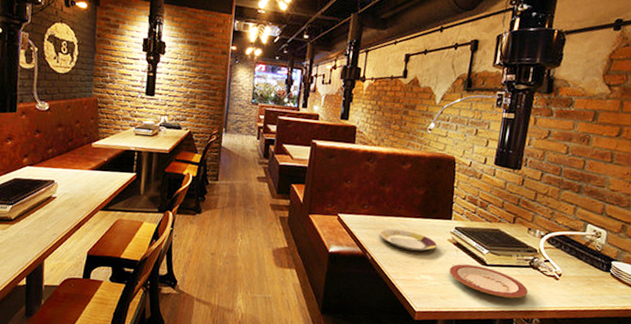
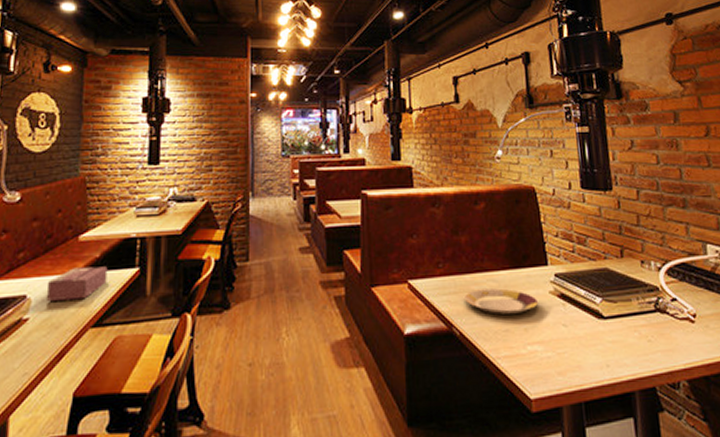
tissue box: none [68,166,113,190] -> present [46,266,108,301]
plate: present [449,264,529,299] -> none [560,320,664,359]

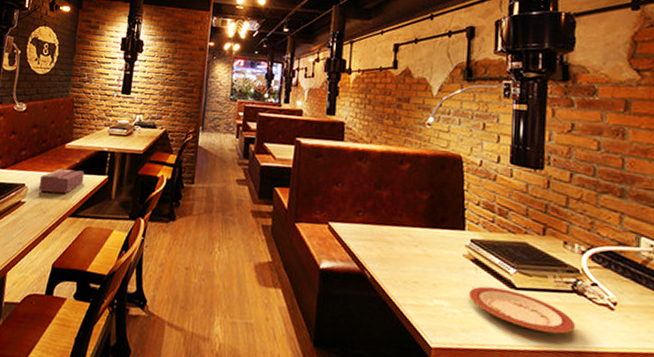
plate: present [465,288,539,314] -> none [379,240,451,269]
plate: none [560,320,664,359] -> present [468,286,576,334]

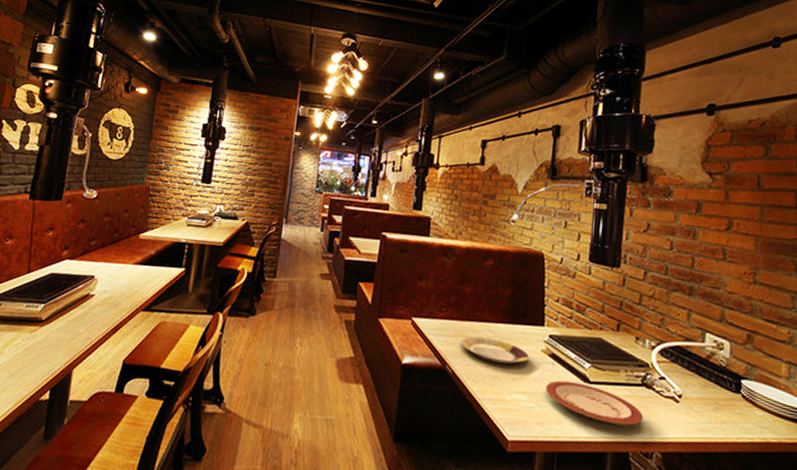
tissue box: present [39,168,85,194] -> none [110,260,160,287]
plate: none [379,240,451,269] -> present [461,336,530,364]

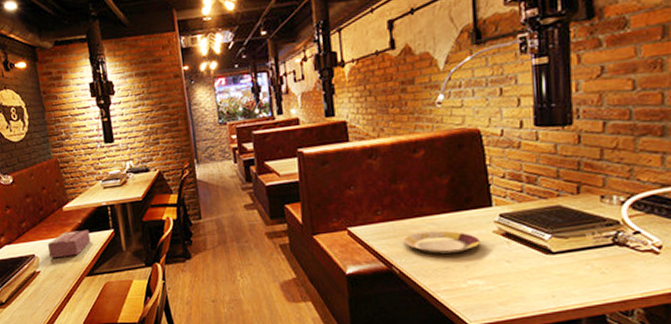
tissue box: none [110,260,160,287] -> present [47,230,91,258]
plate: present [545,380,644,426] -> none [503,256,620,290]

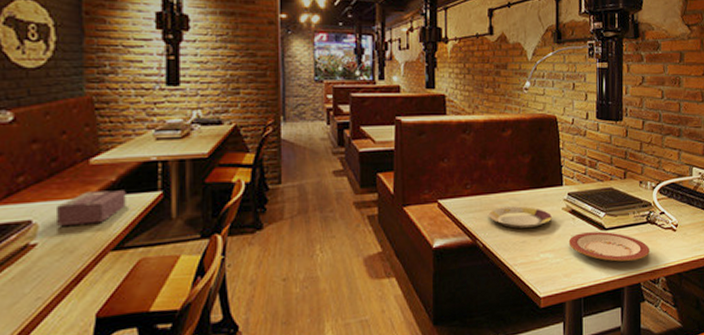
plate: none [503,256,620,290] -> present [568,231,650,262]

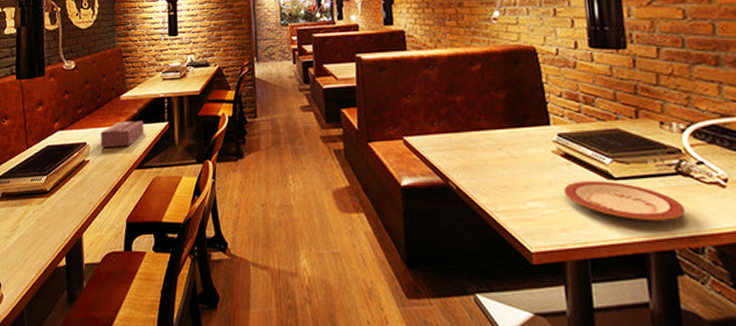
plate: present [489,206,553,228] -> none [461,146,540,171]

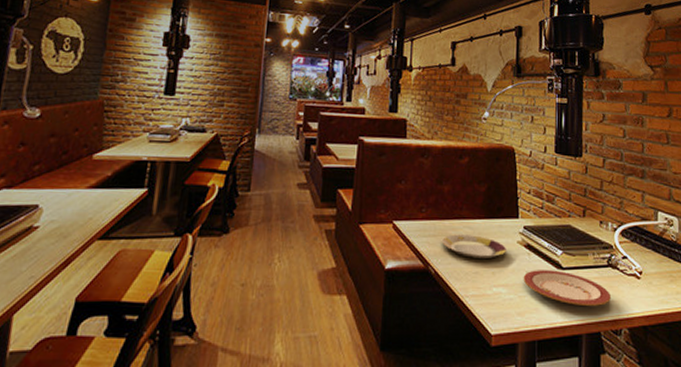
tissue box: present [100,121,144,147] -> none [58,183,118,213]
plate: none [461,146,540,171] -> present [442,234,507,258]

